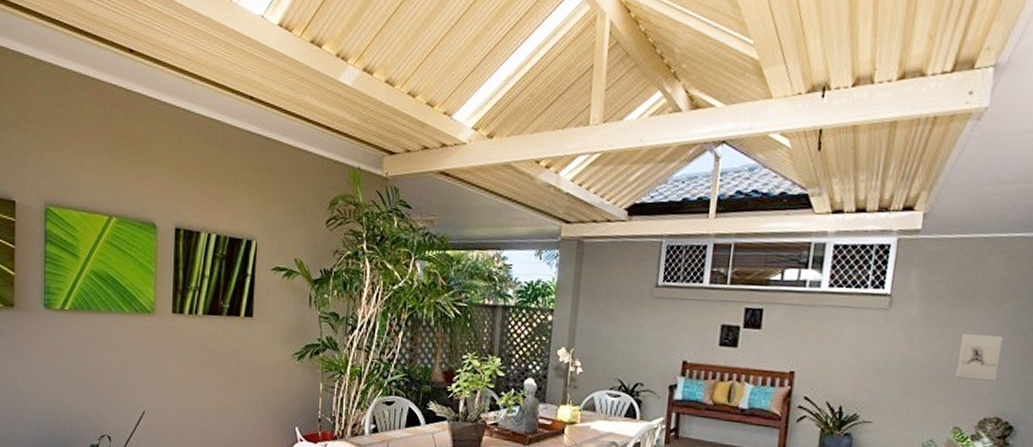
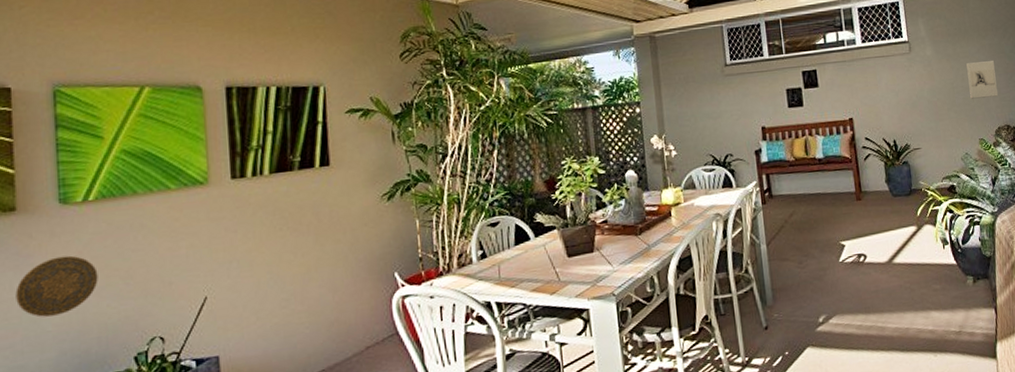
decorative plate: none [11,351,68,400] -> present [15,255,98,317]

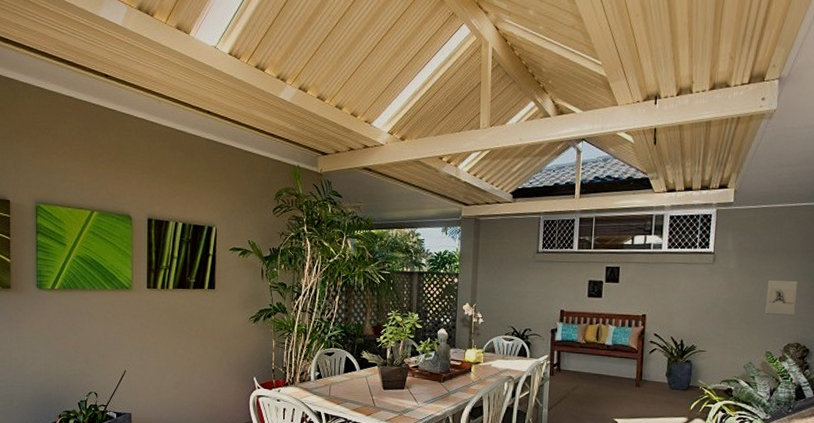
decorative plate: present [15,255,98,317] -> none [9,325,59,365]

